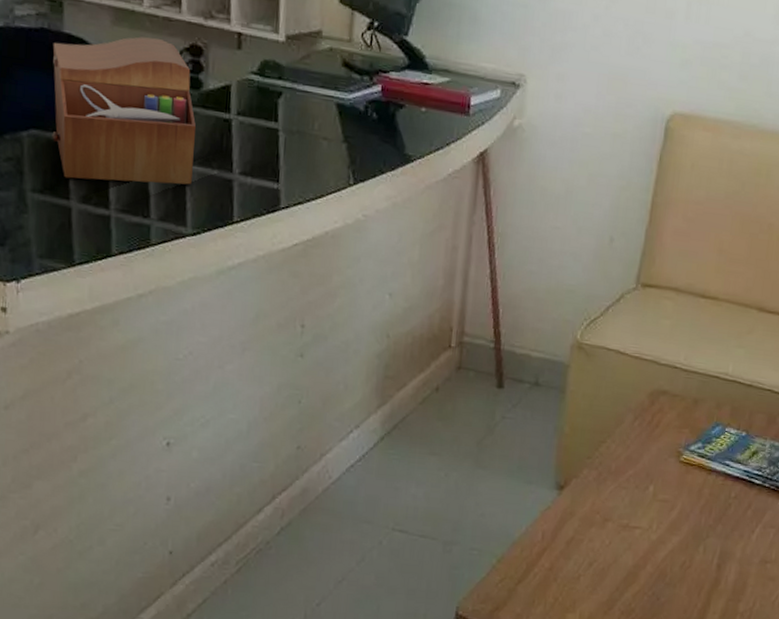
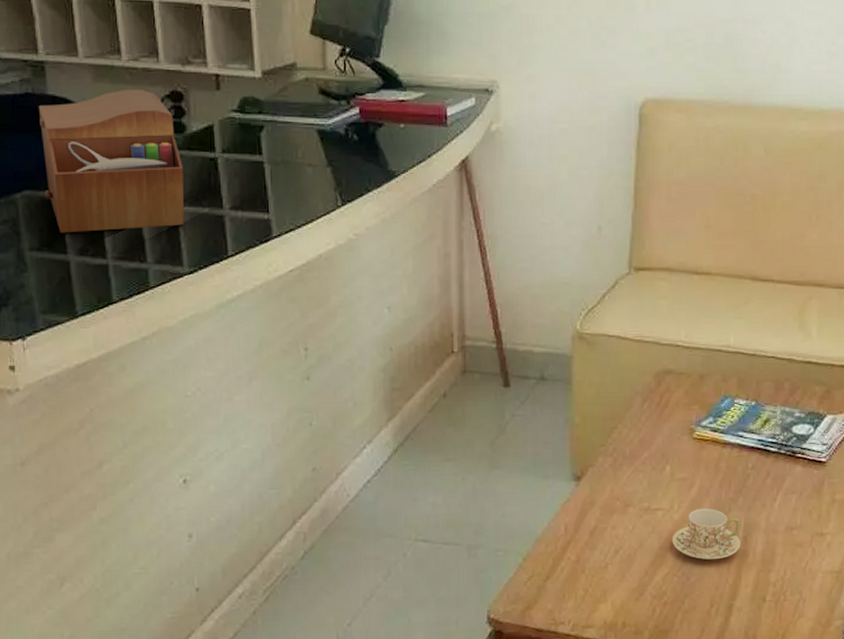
teacup: none [646,531,716,584] -> present [672,508,740,560]

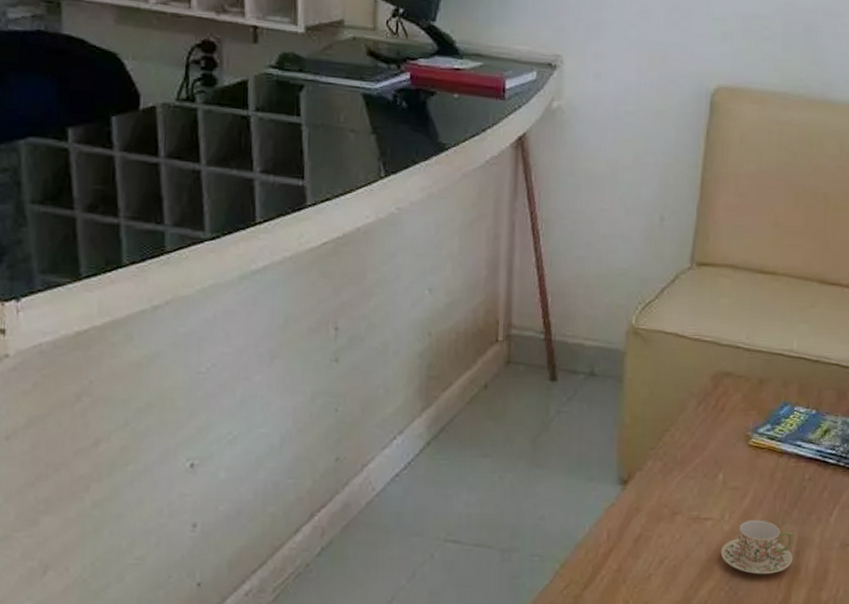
sewing box: present [38,89,184,233] -> none [50,34,211,187]

